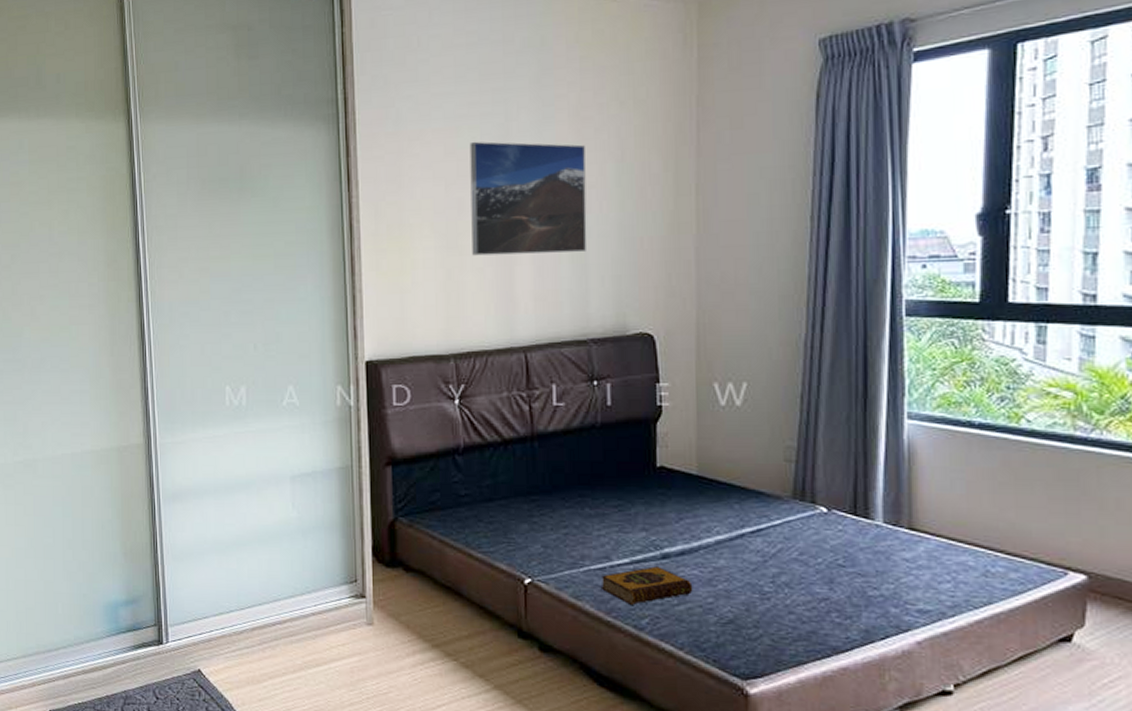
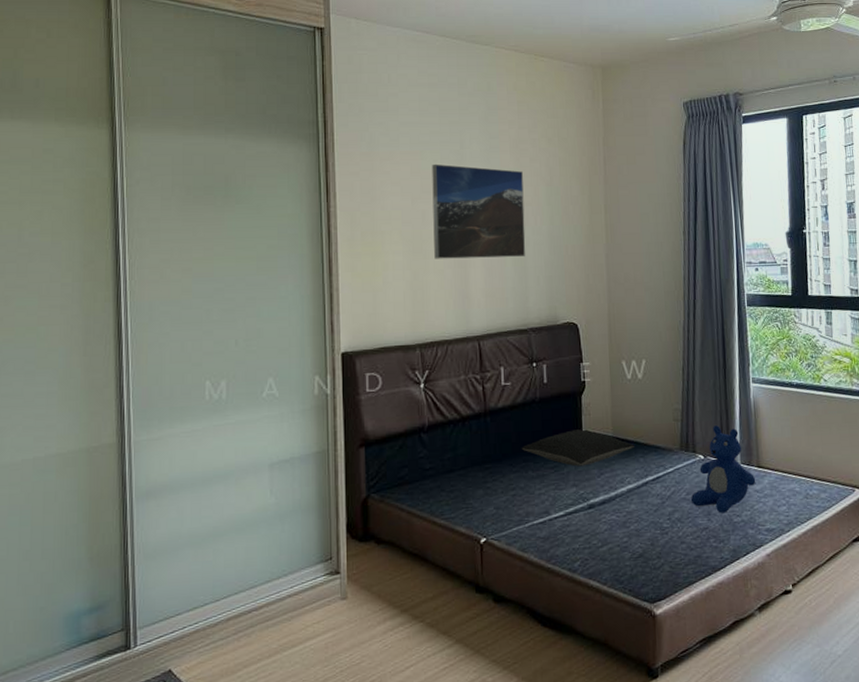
pillow: none [576,463,727,508] -> present [521,429,634,467]
hardback book: present [600,566,693,605] -> none [542,515,613,551]
teddy bear: none [806,471,906,583] -> present [691,426,756,513]

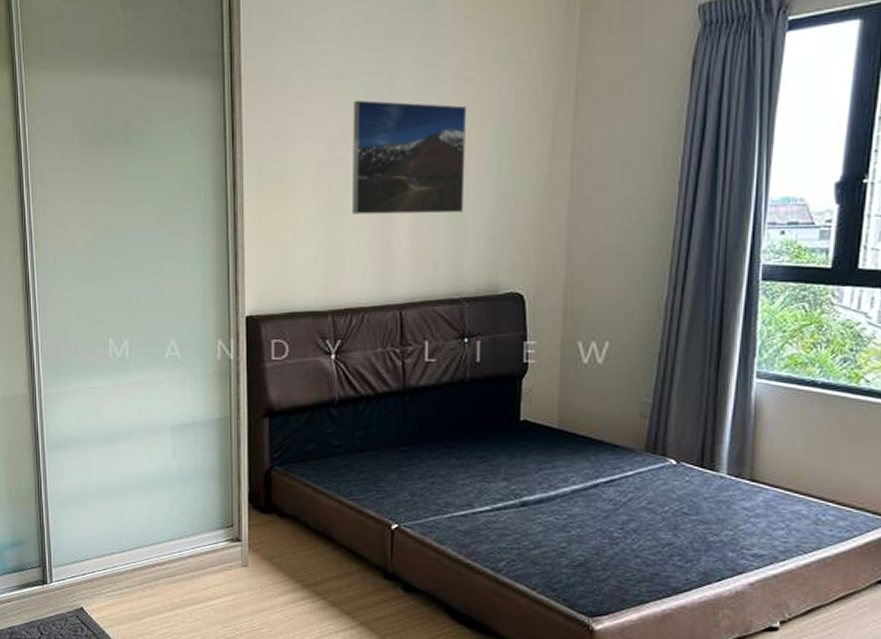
pillow: present [521,429,634,467] -> none [444,417,585,459]
teddy bear: present [691,426,756,513] -> none [654,426,746,530]

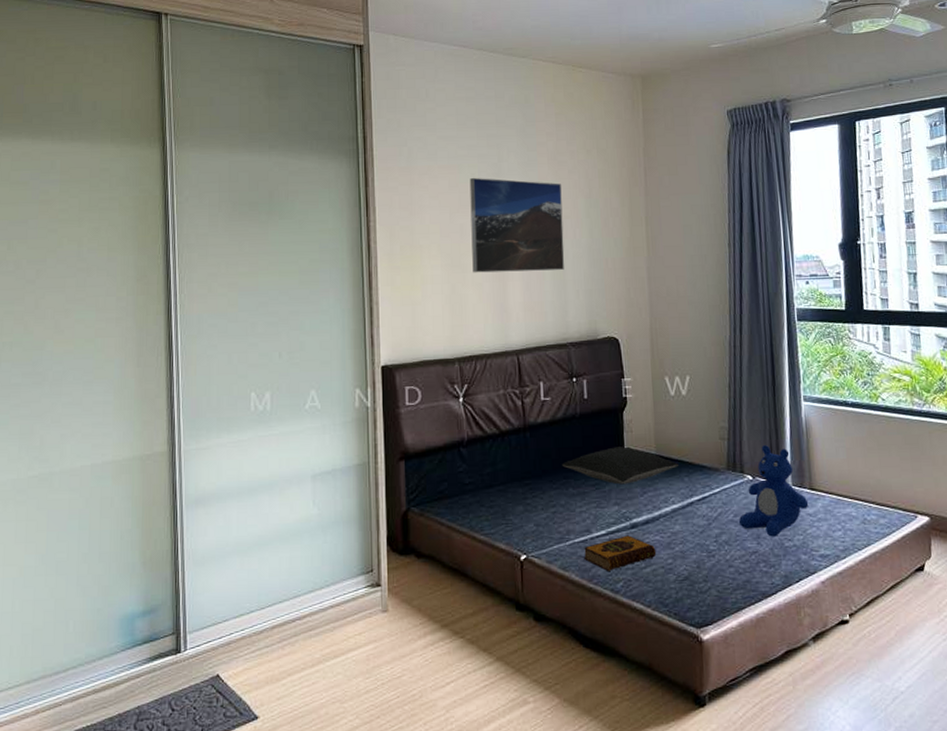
pillow: none [444,417,585,459] -> present [561,446,678,485]
hardback book: none [462,513,548,549] -> present [583,535,657,571]
teddy bear: none [654,426,746,530] -> present [739,445,809,537]

